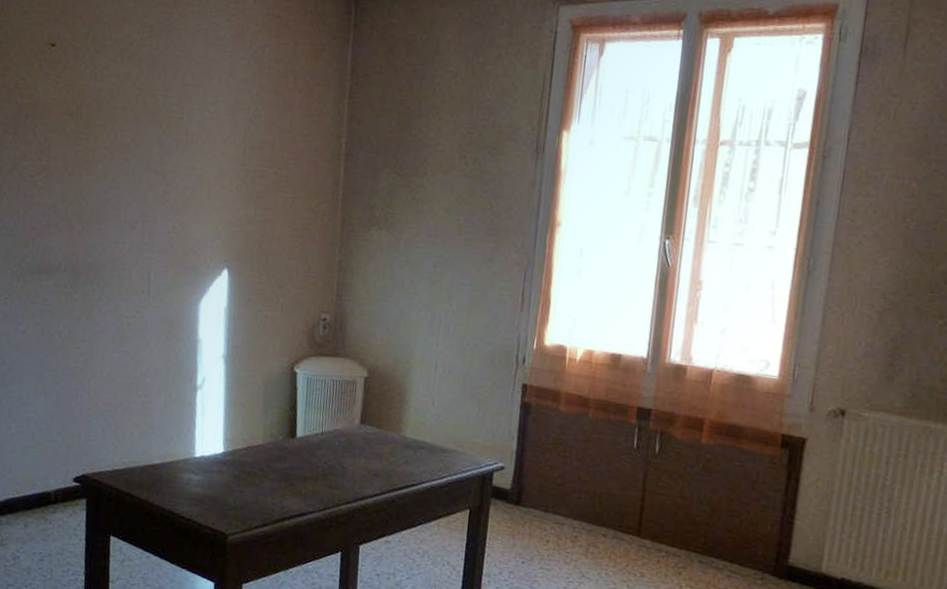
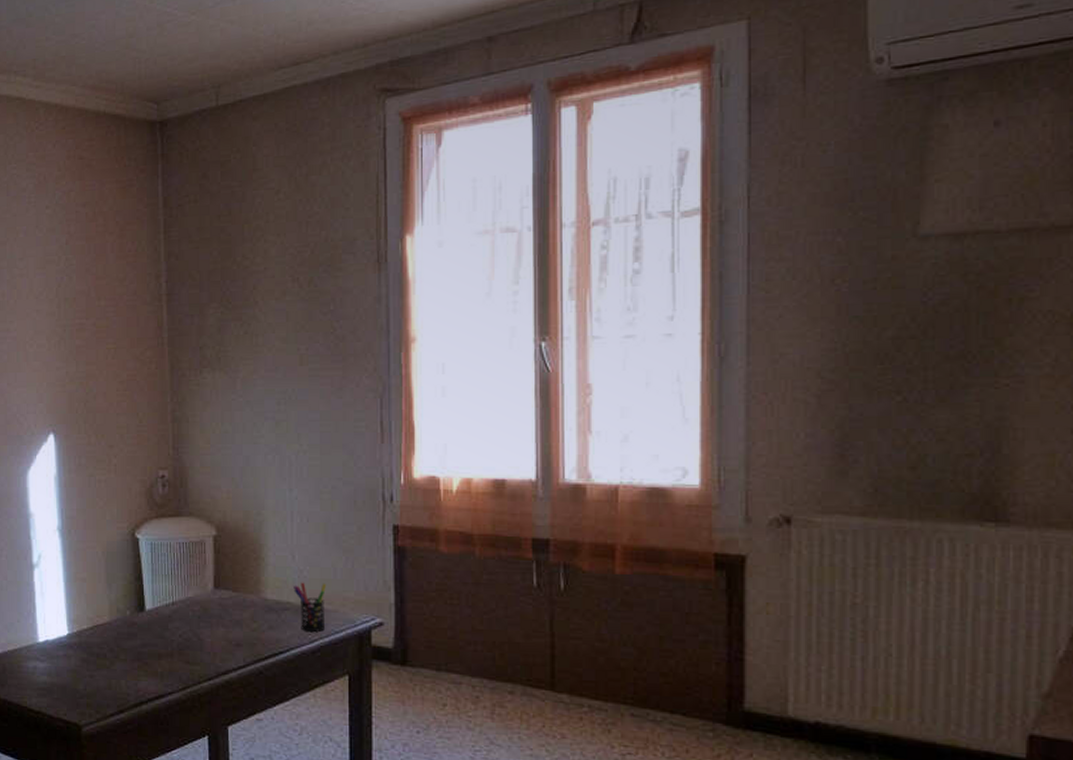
pen holder: none [430,425,460,470] -> present [294,582,327,632]

